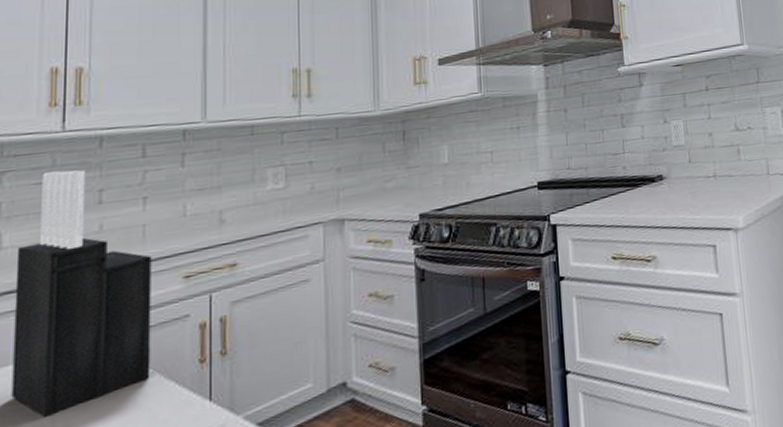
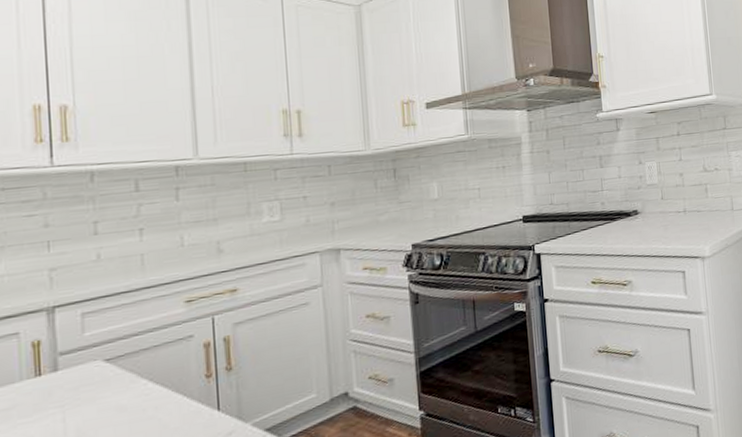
knife block: present [11,170,152,419] -> none [13,203,158,429]

